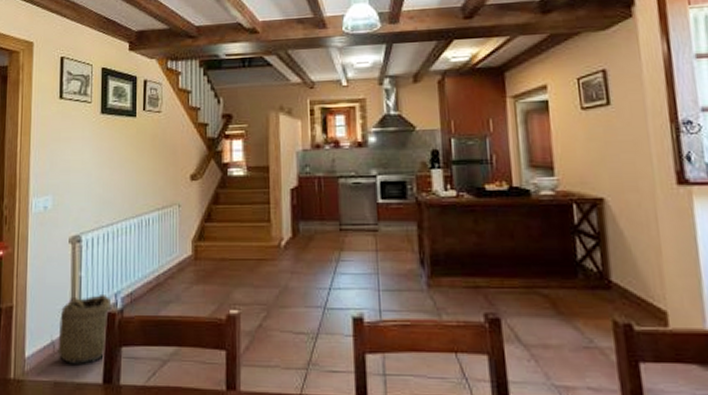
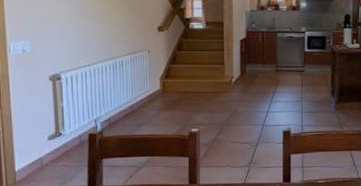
basket: present [51,293,115,364] -> none [38,120,95,173]

